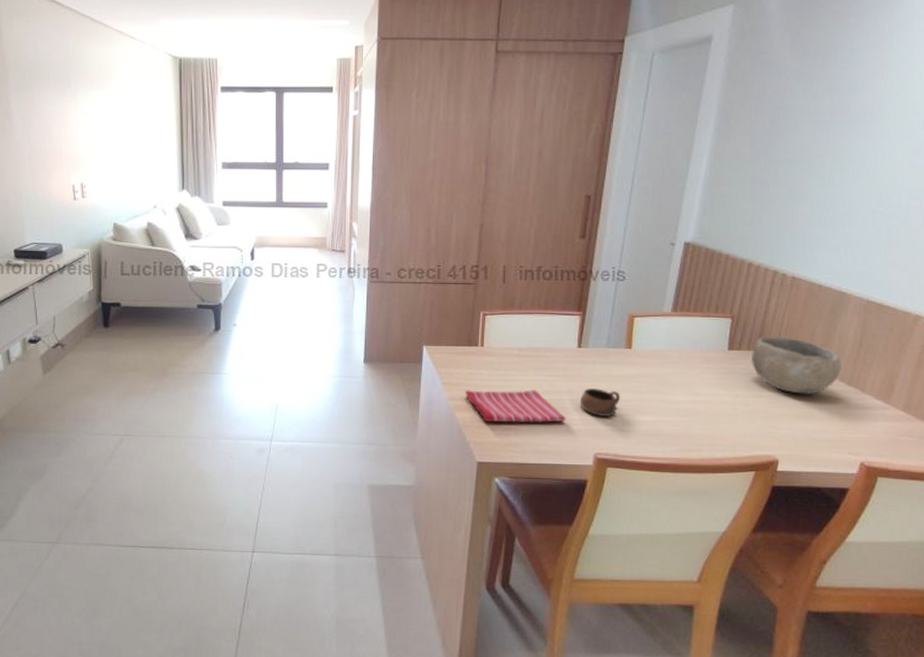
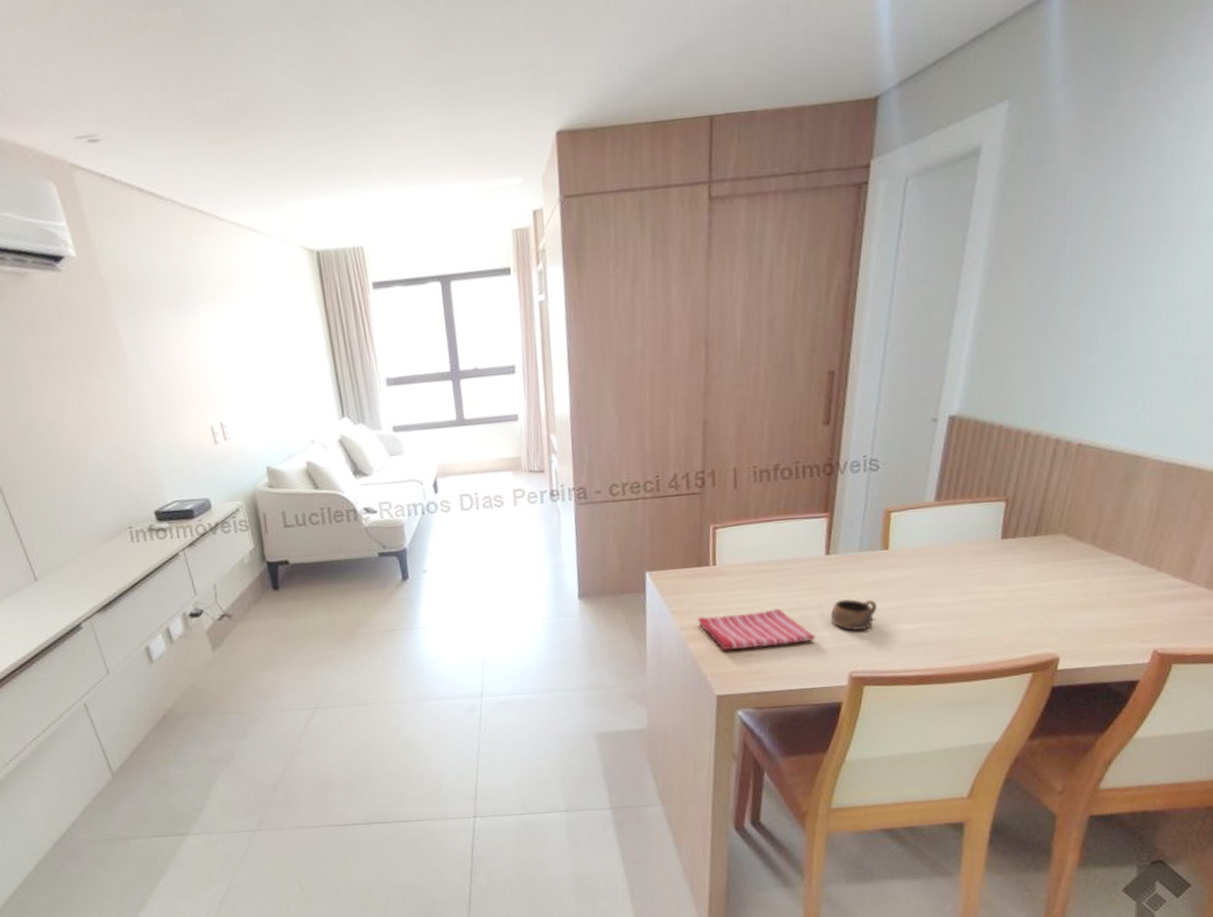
bowl: present [750,336,842,394] -> none [1028,515,1135,581]

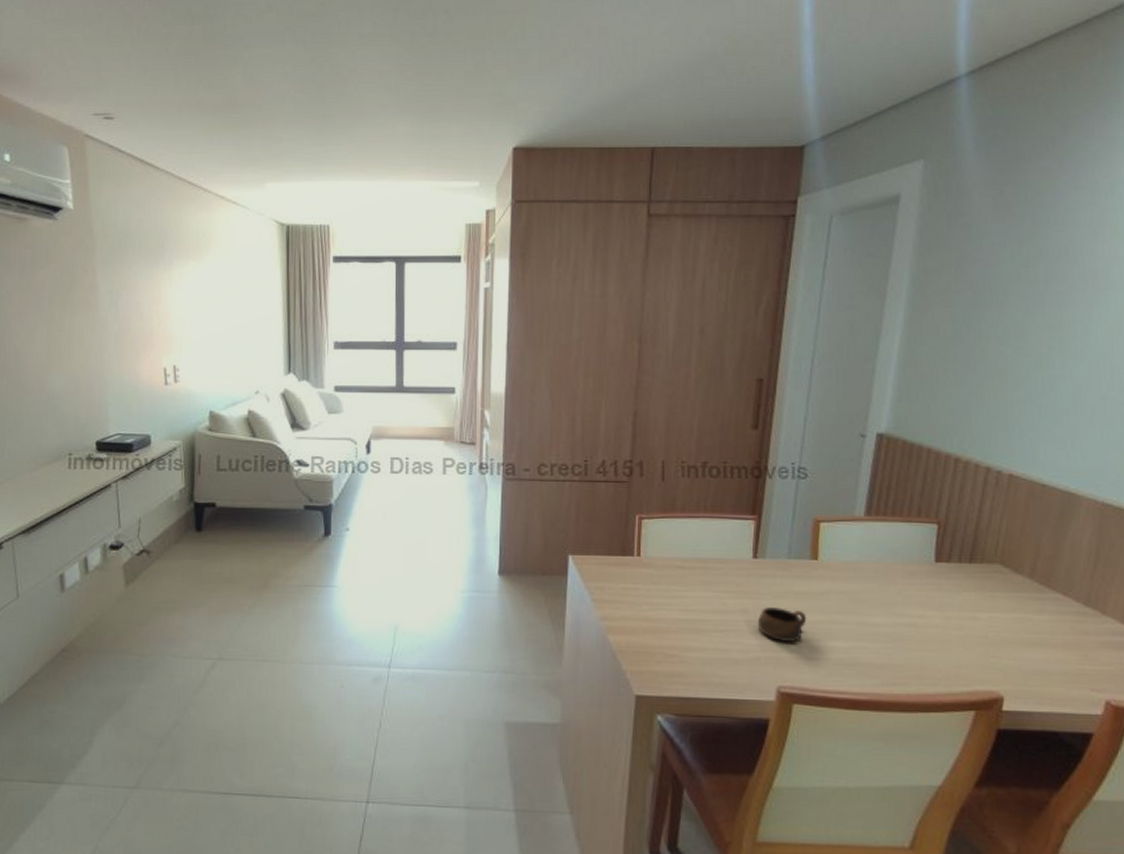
dish towel: present [698,608,815,651] -> none [620,608,741,649]

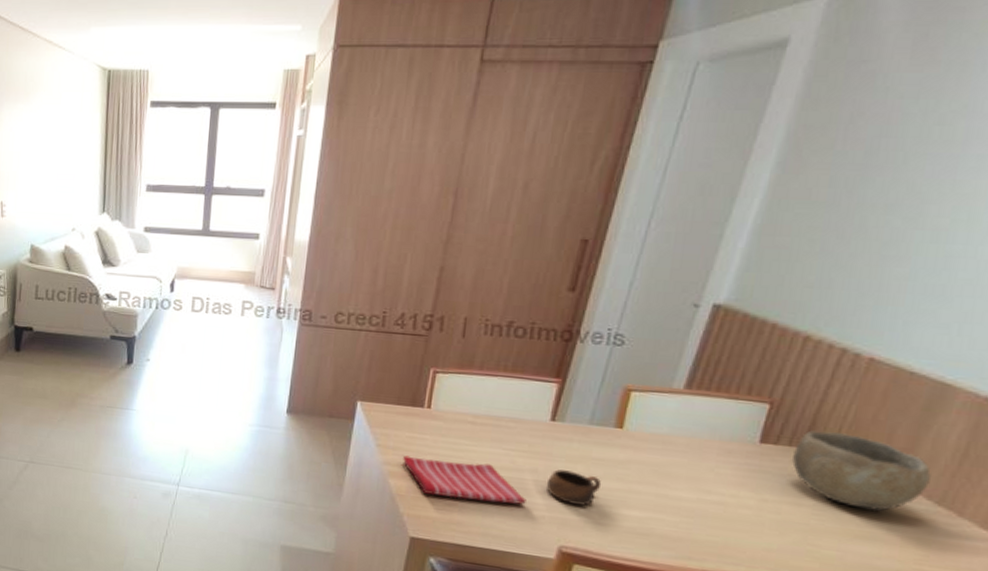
dish towel: none [620,608,741,649] -> present [403,455,526,505]
bowl: none [963,546,1076,617] -> present [791,430,932,511]

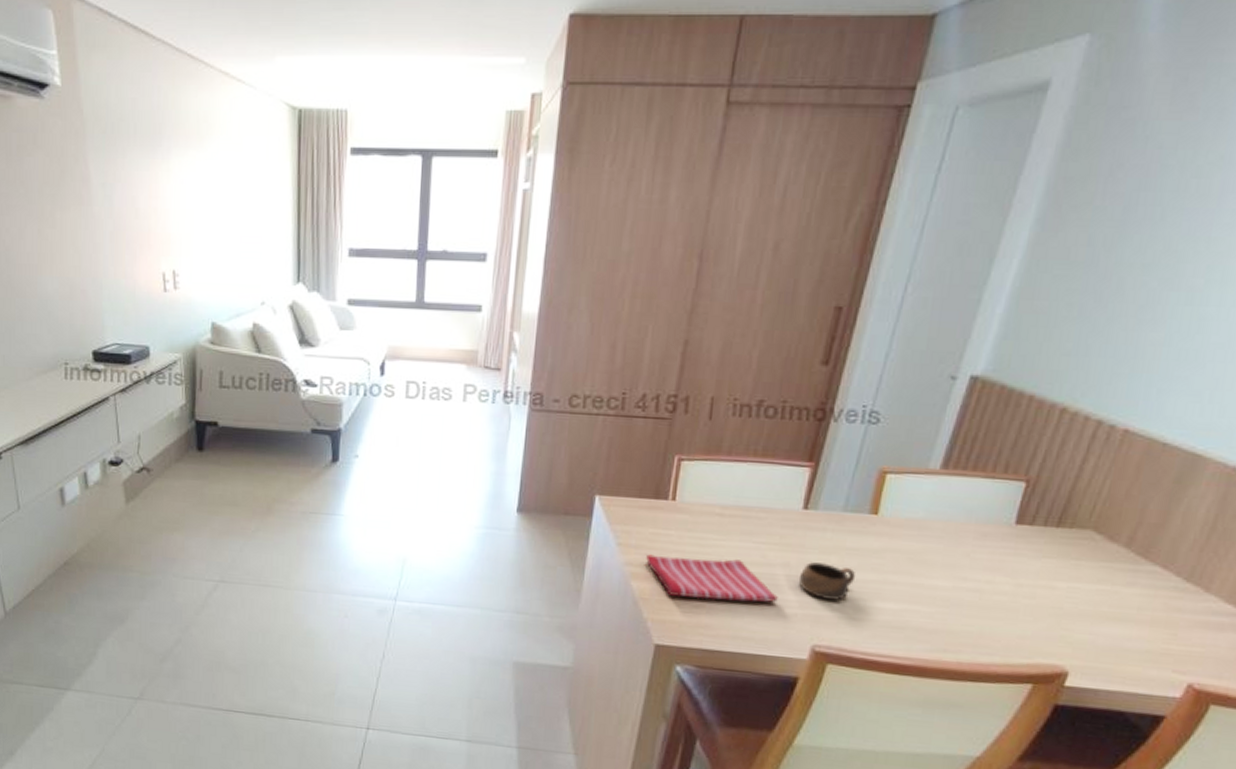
bowl: present [791,430,932,511] -> none [1046,508,1182,590]

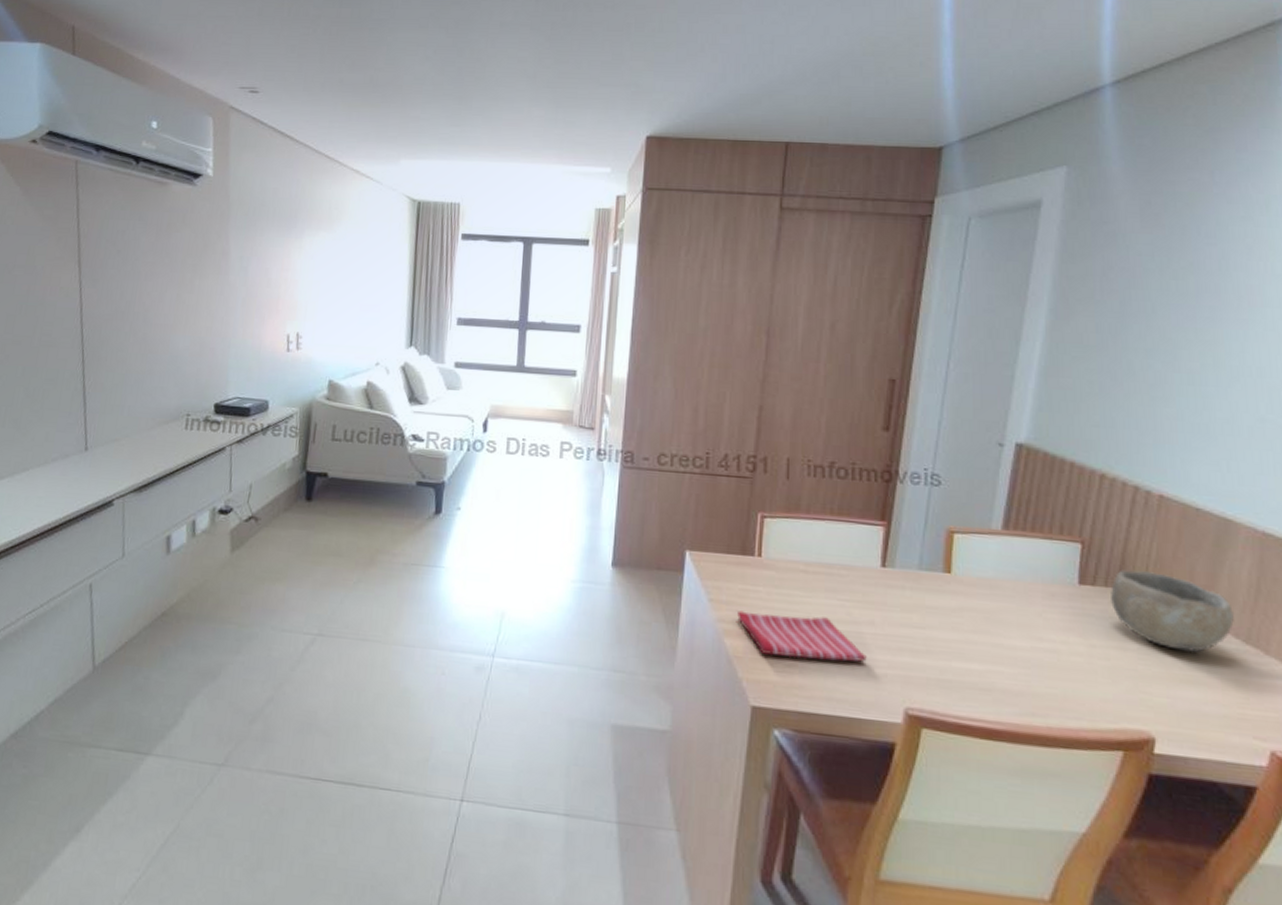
cup: present [799,562,856,600] -> none [886,620,939,660]
bowl: none [1046,508,1182,590] -> present [1109,569,1235,652]

